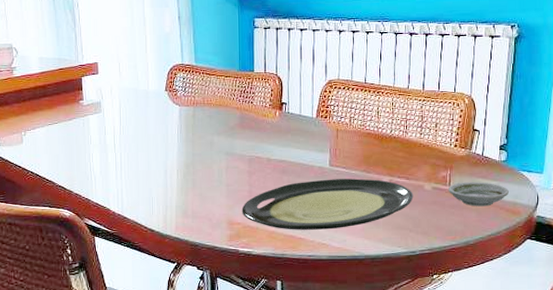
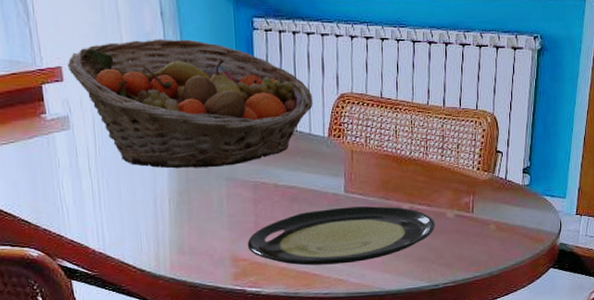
fruit basket: none [102,37,304,145] -> present [67,39,313,169]
saucer: present [449,182,509,207] -> none [472,208,532,235]

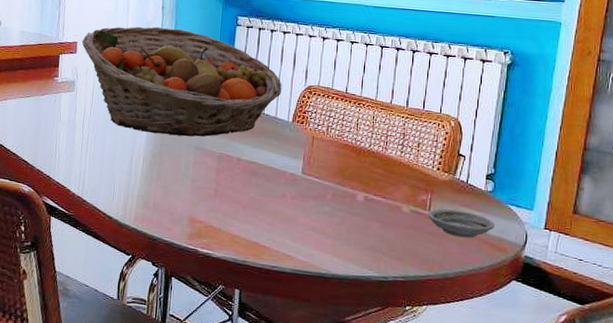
plate: present [247,206,436,266] -> none [205,186,390,242]
saucer: none [472,208,532,235] -> present [428,209,494,239]

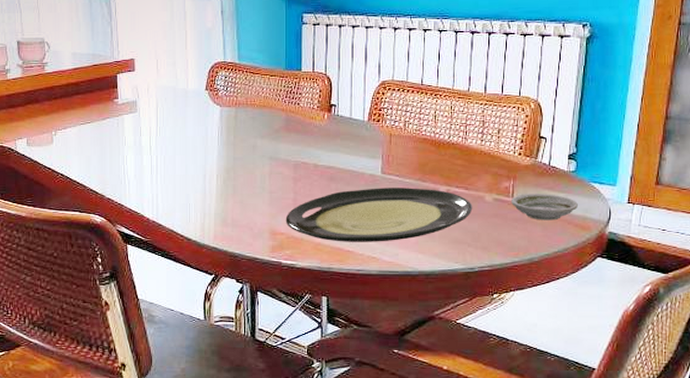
fruit basket: present [81,26,282,137] -> none [139,33,355,148]
plate: none [205,186,390,242] -> present [285,188,473,242]

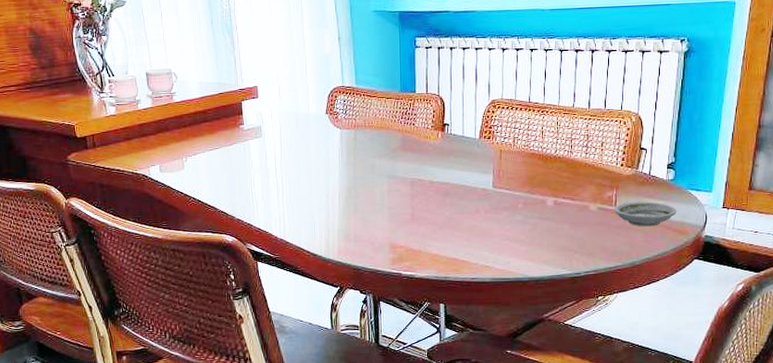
plate: present [285,188,473,242] -> none [404,200,579,253]

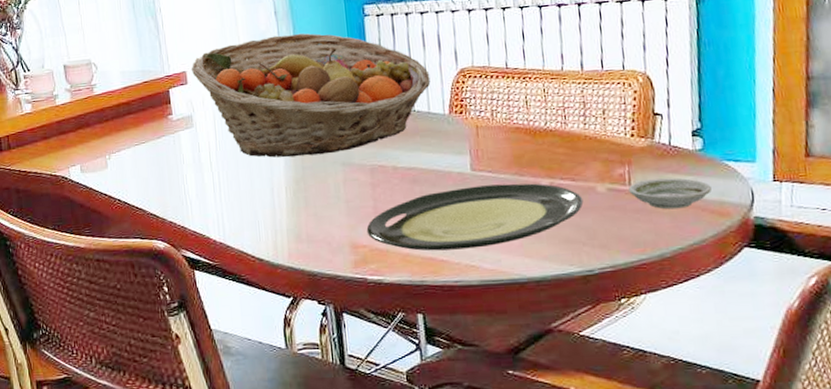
fruit basket: none [262,58,466,168] -> present [191,33,431,158]
plate: none [404,200,579,253] -> present [366,183,584,251]

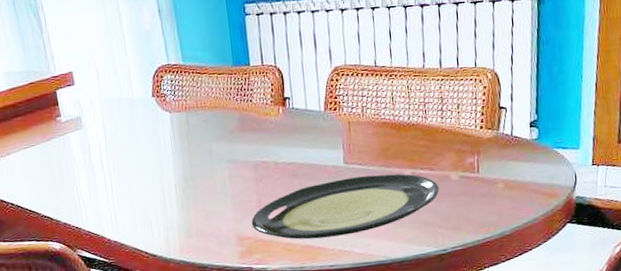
fruit basket: present [191,33,431,158] -> none [77,32,308,157]
saucer: present [629,178,712,210] -> none [477,165,544,193]

